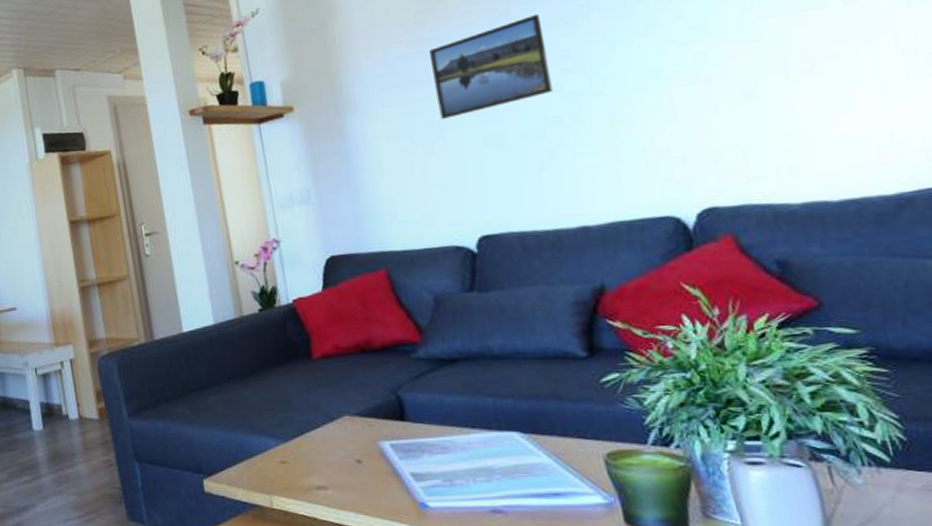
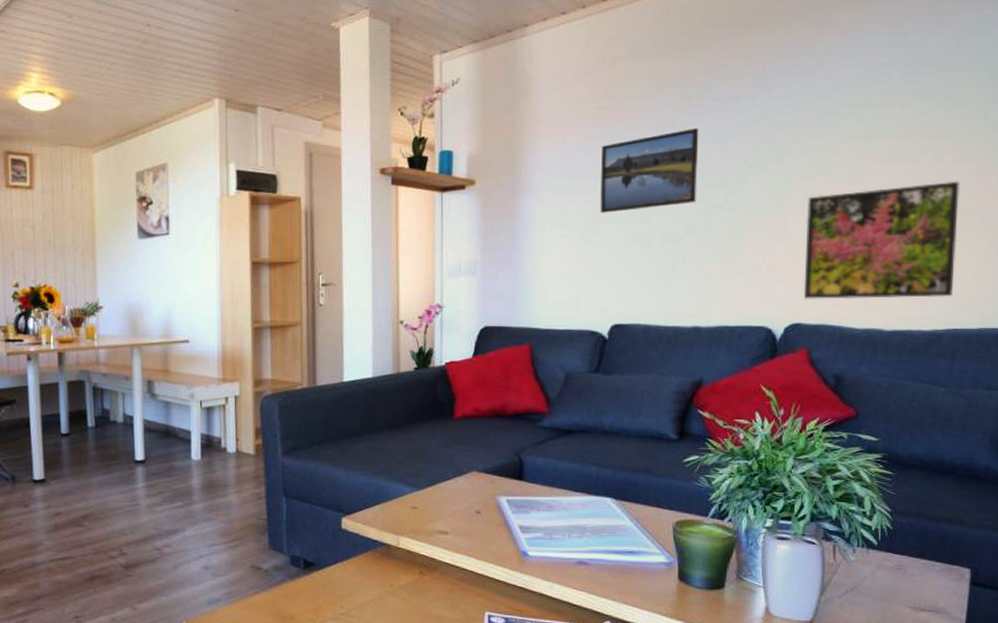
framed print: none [692,19,915,179] -> present [803,181,960,299]

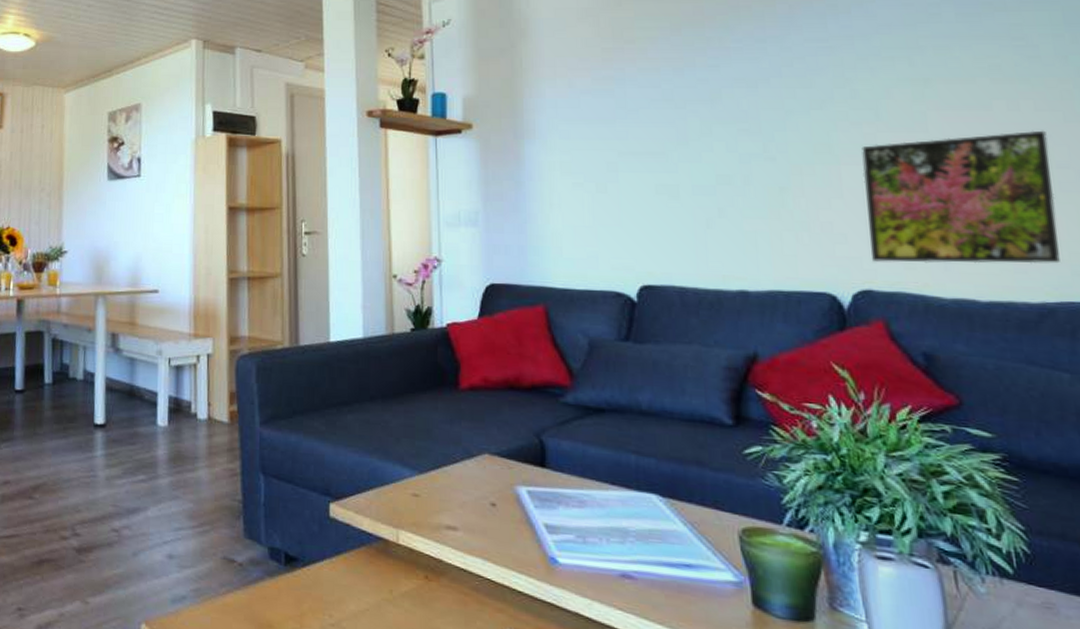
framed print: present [600,127,699,213] -> none [613,70,729,161]

